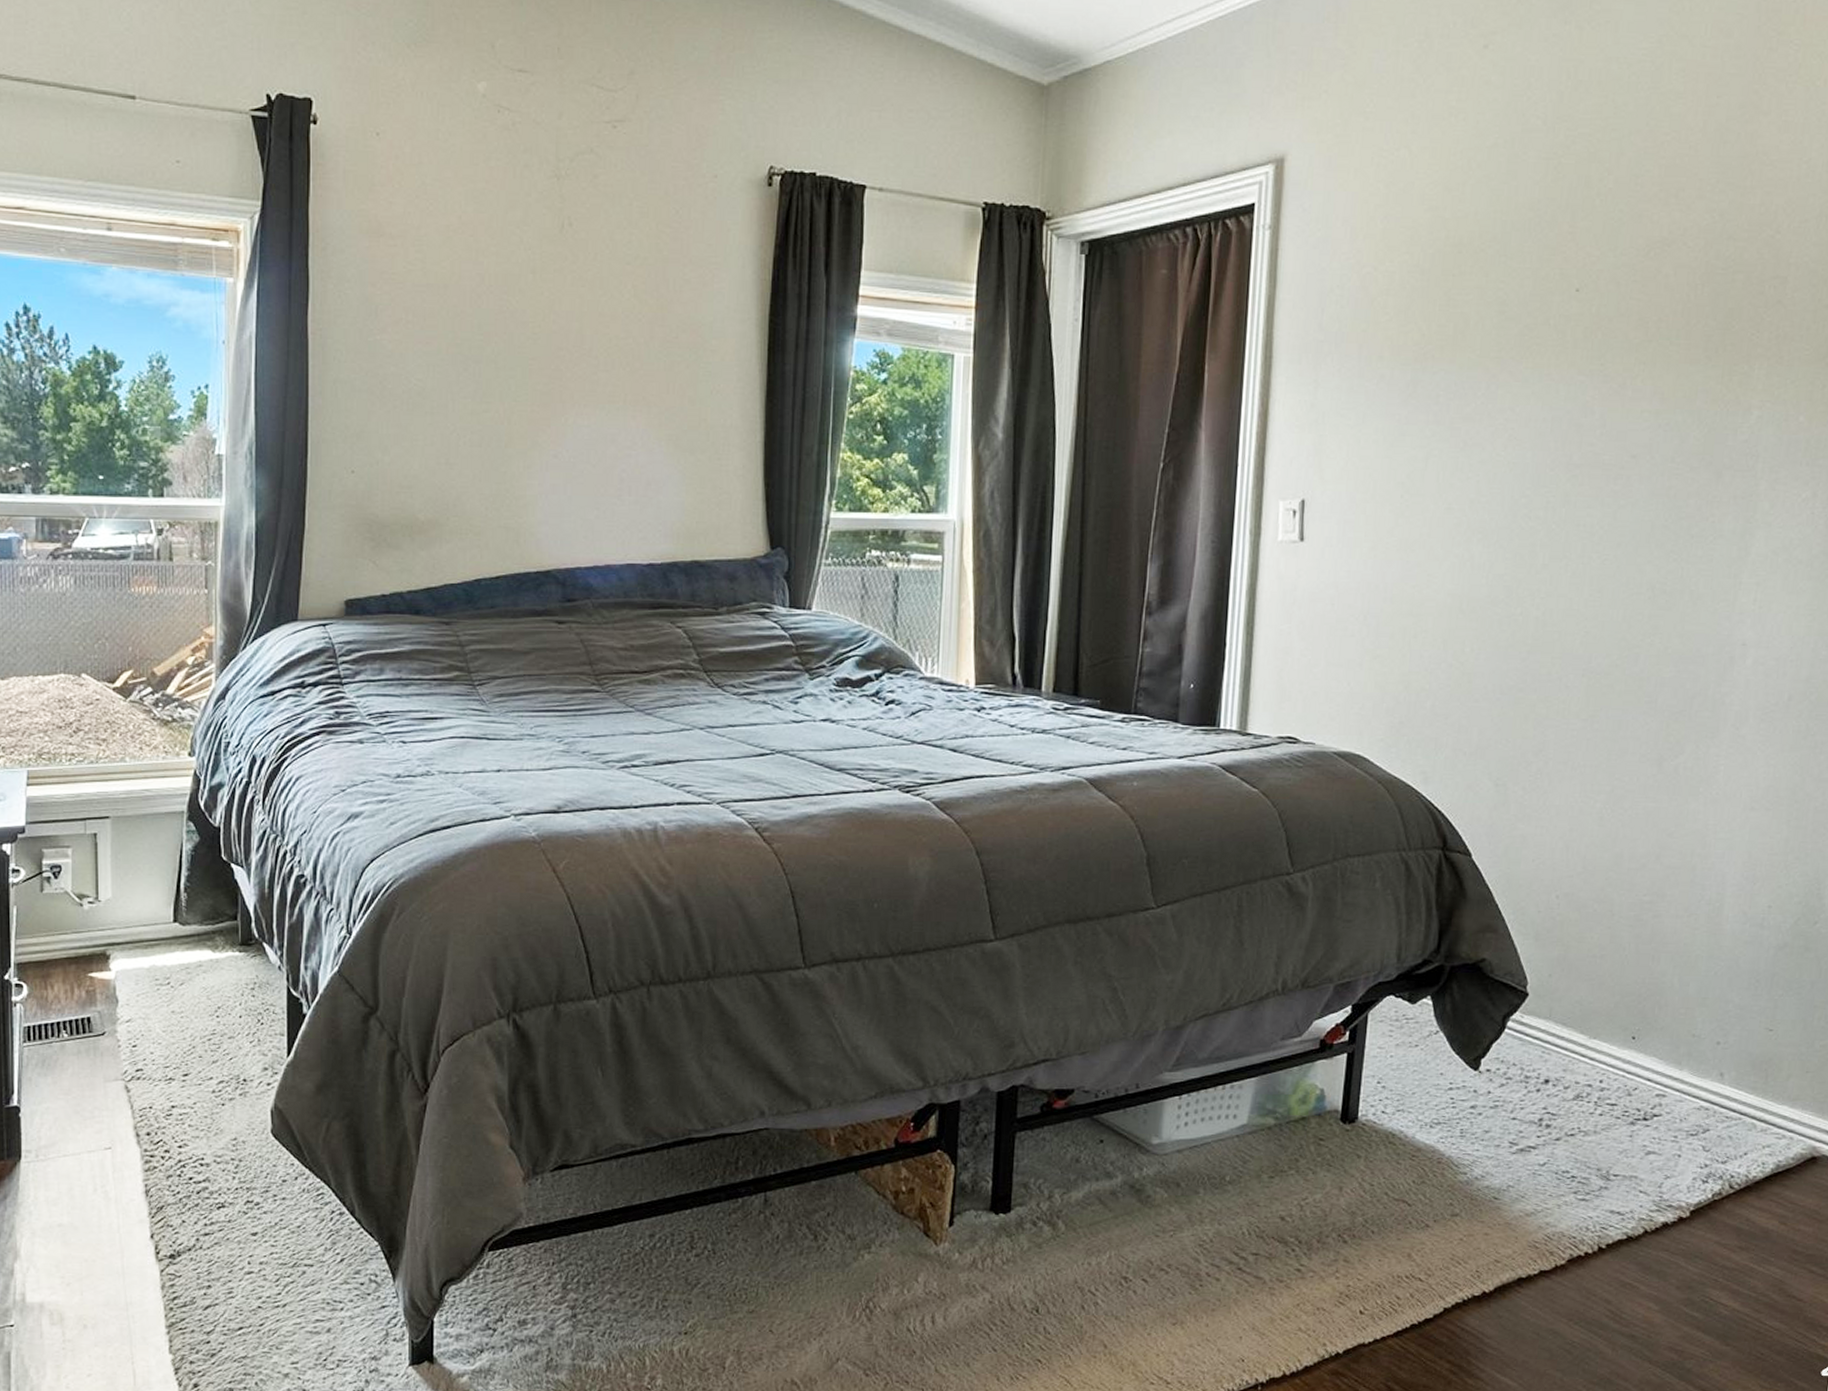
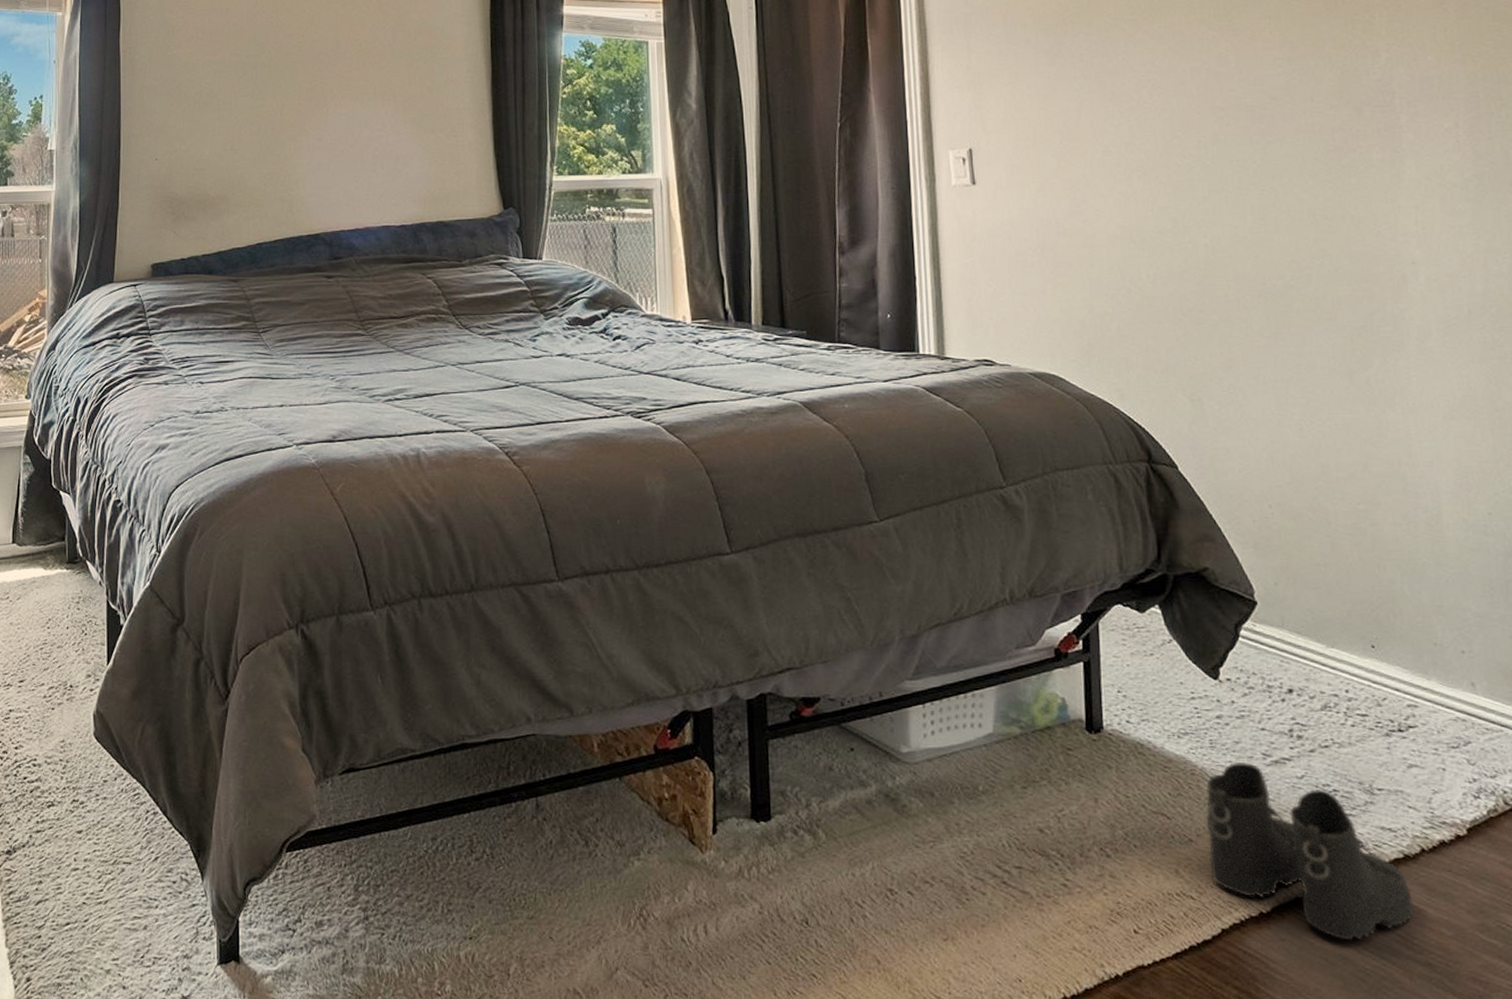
boots: none [1441,1151,1629,1316] -> present [1205,762,1414,941]

